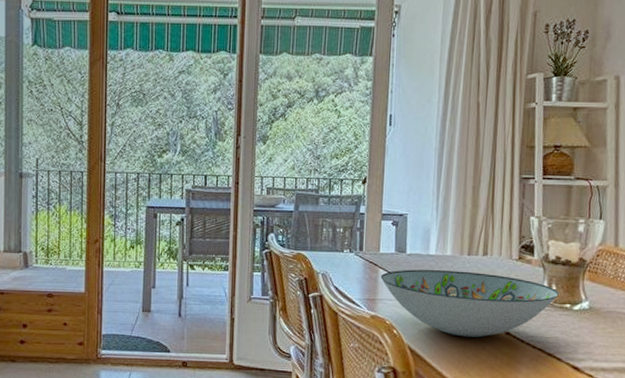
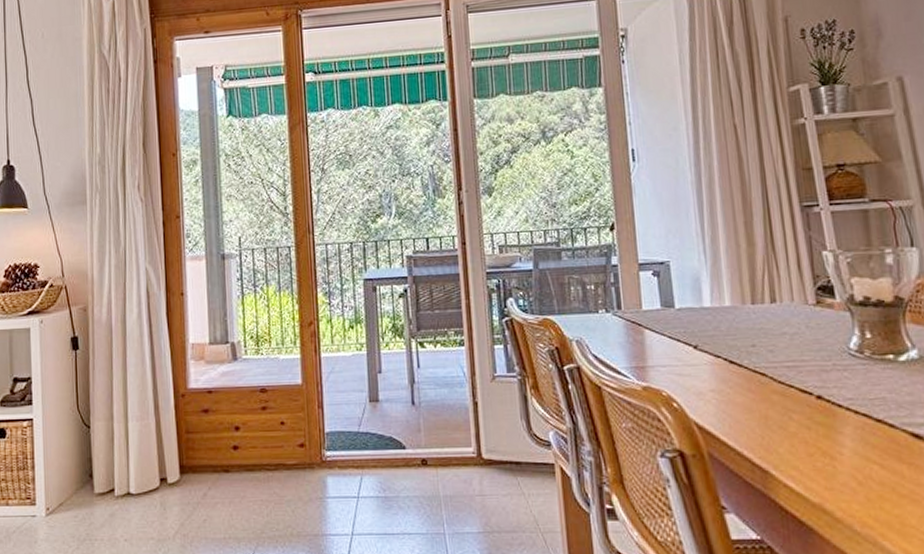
decorative bowl: present [380,269,559,337] -> none [647,324,876,406]

